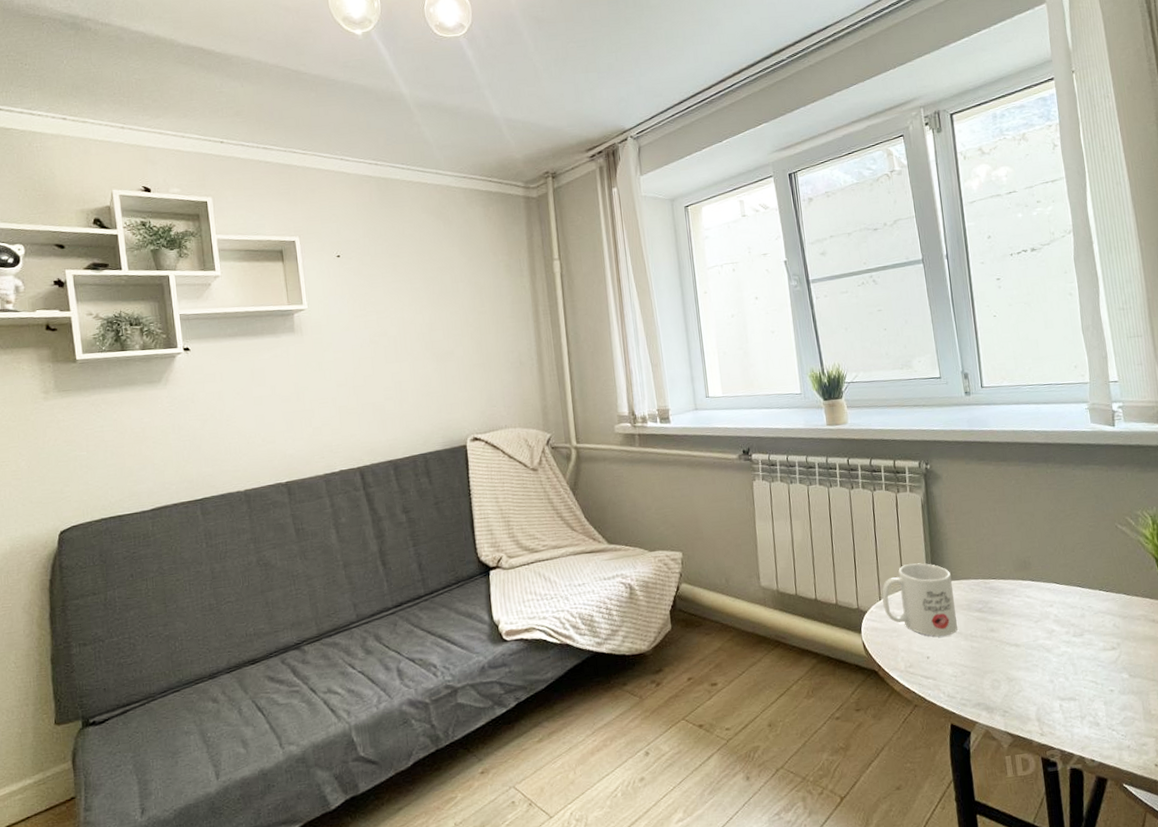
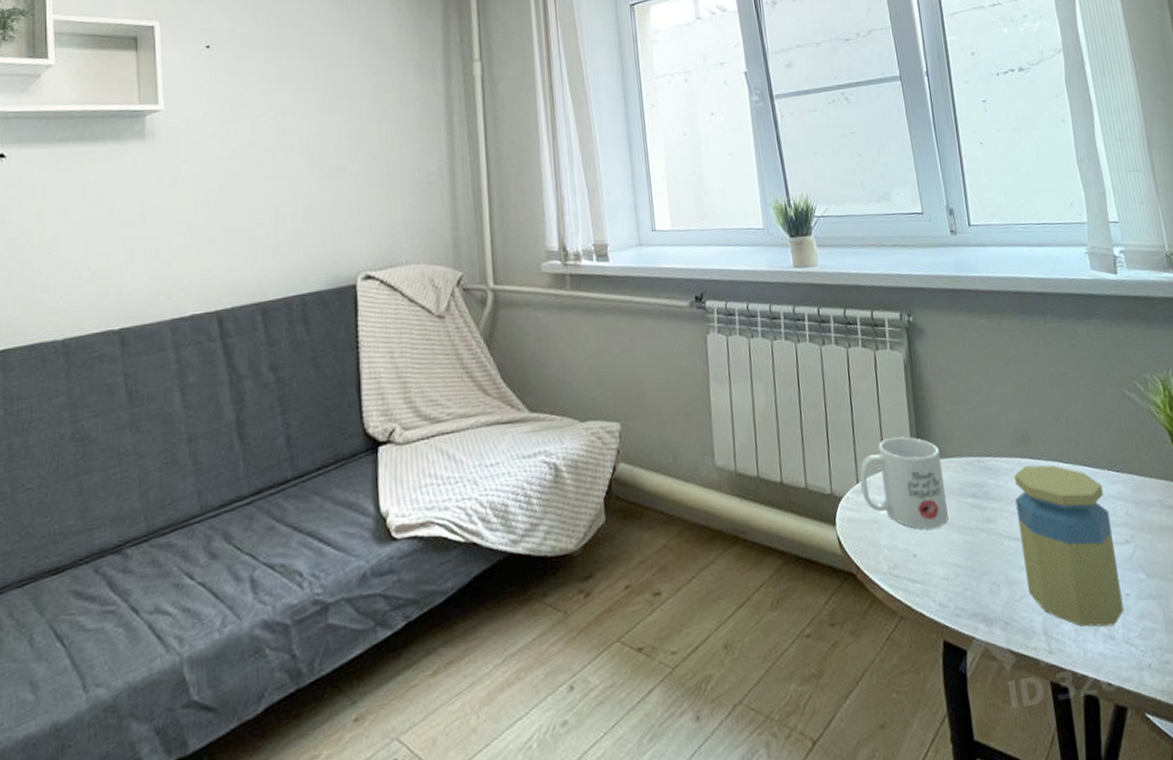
jar: none [1015,585,1108,716] -> present [1014,464,1124,627]

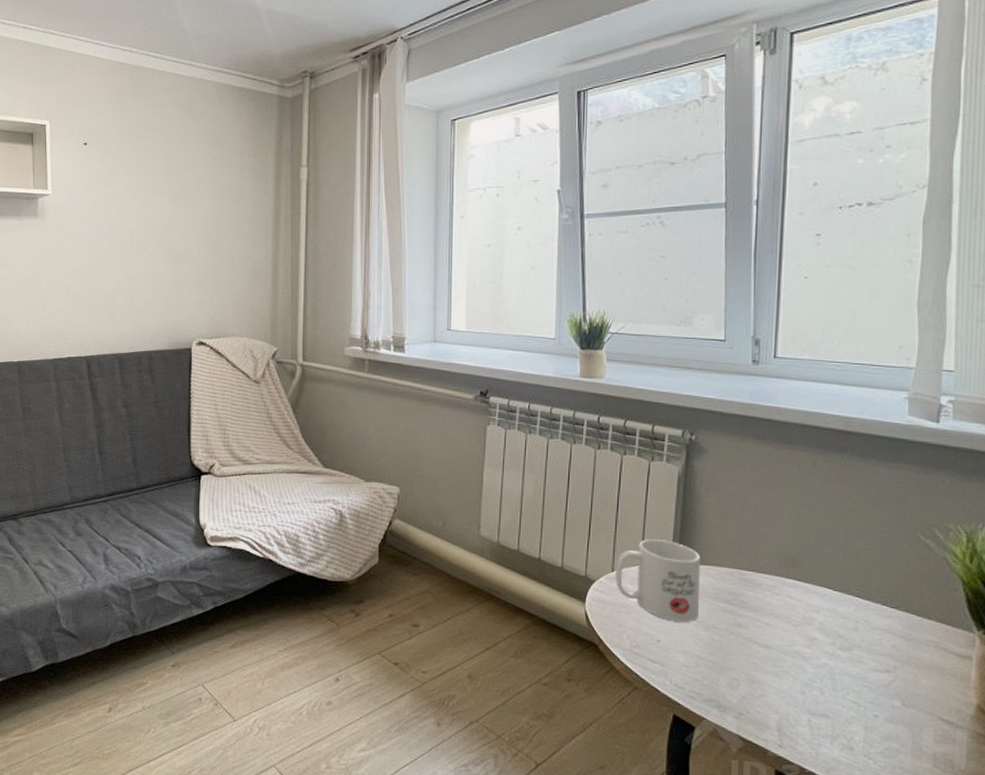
jar: present [1014,464,1124,627] -> none [769,586,874,739]

